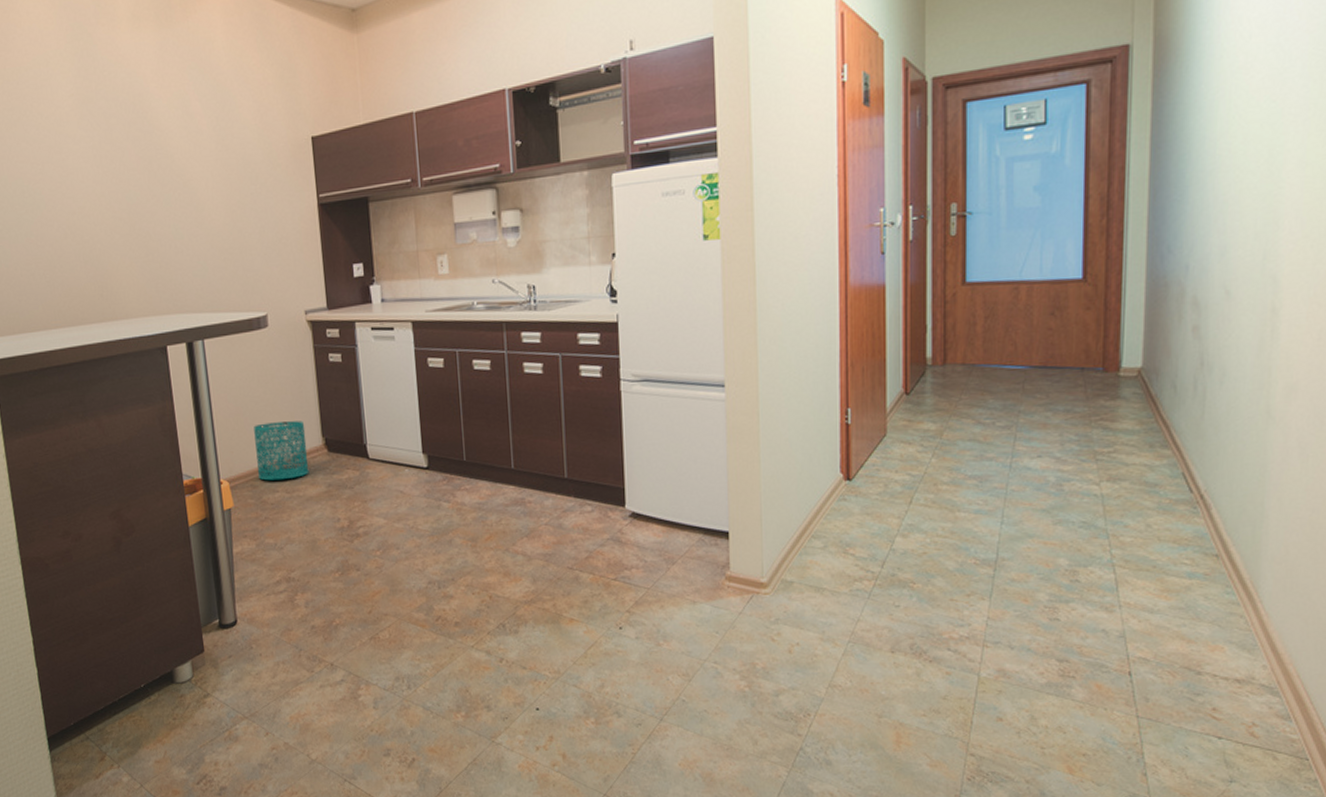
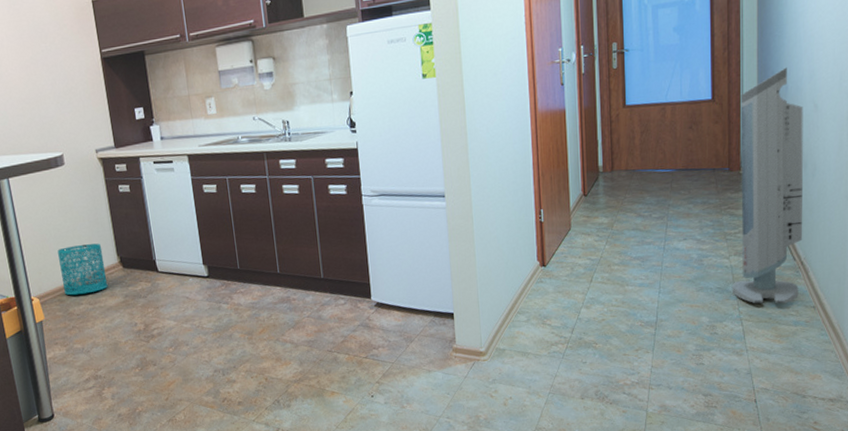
air purifier: none [1103,241,1210,548] -> present [733,67,803,304]

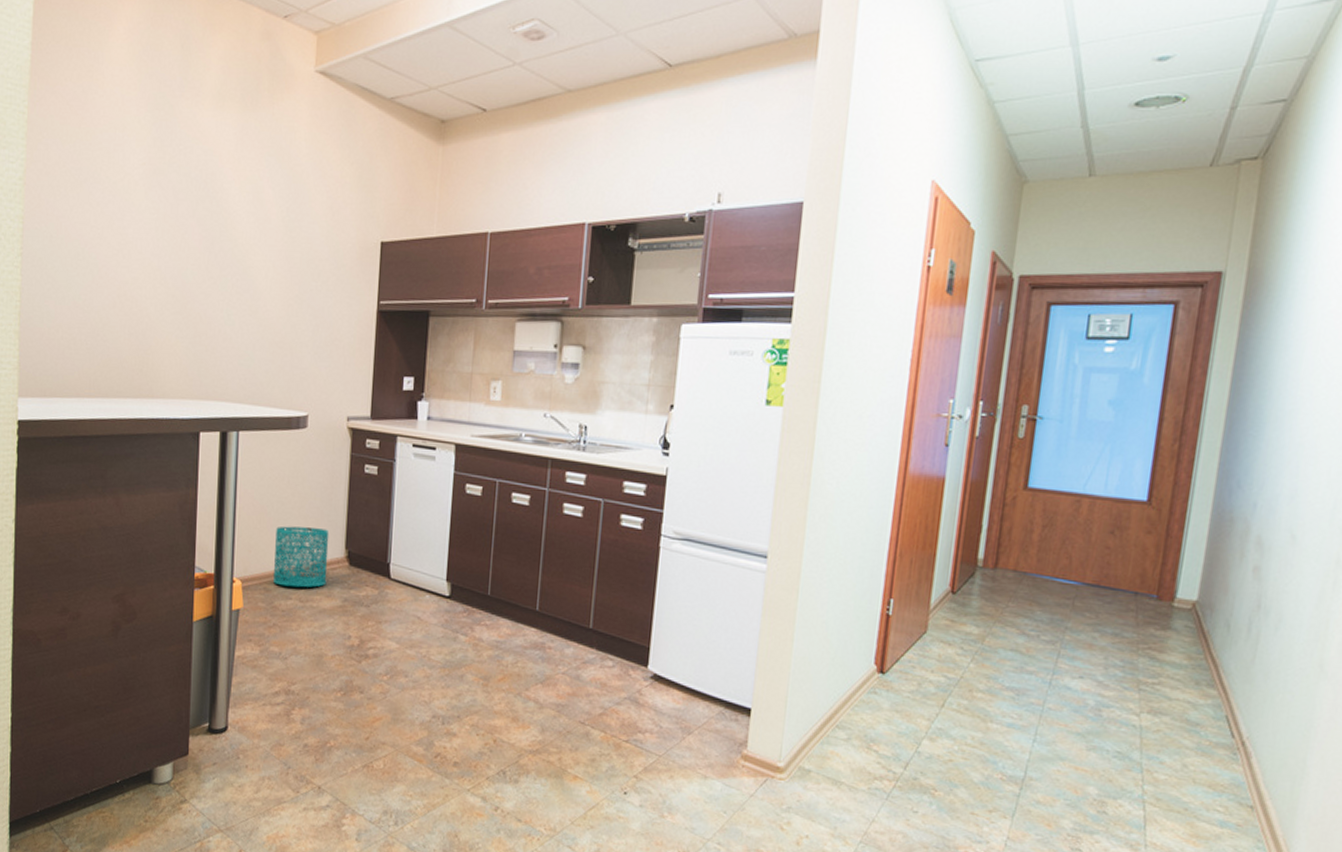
air purifier: present [733,67,803,304] -> none [1137,478,1275,794]

